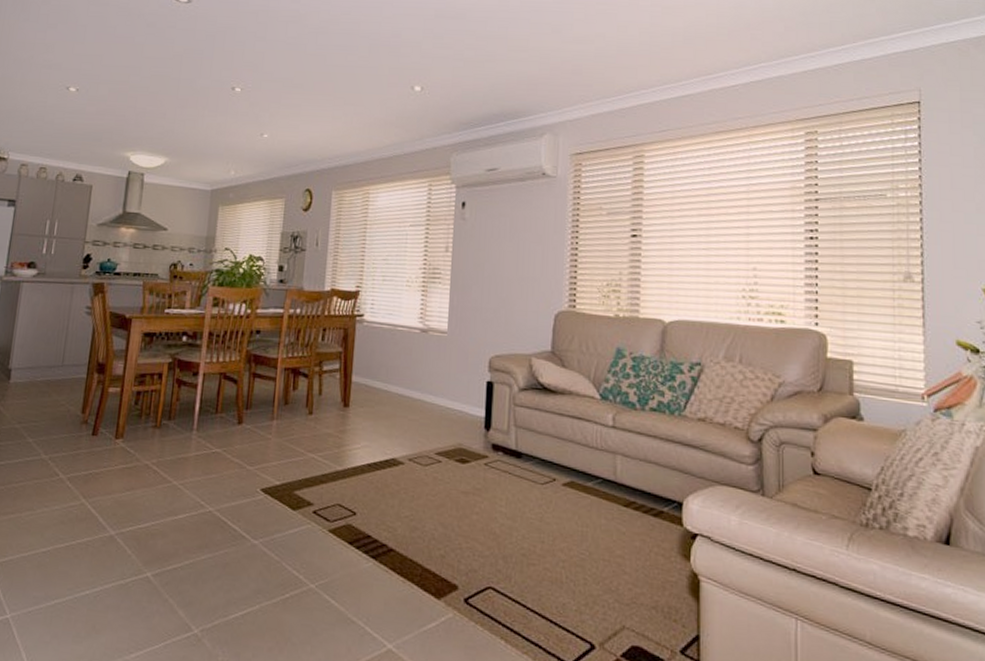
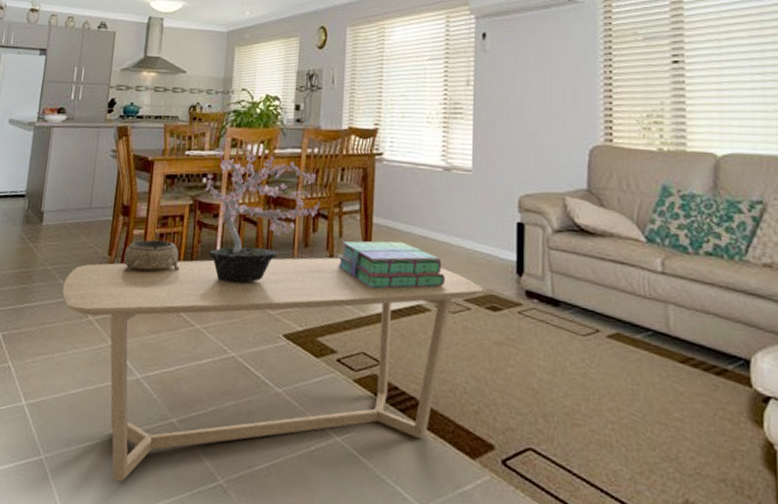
coffee table: none [31,414,454,637] -> present [62,257,483,482]
decorative bowl: none [98,397,157,431] -> present [123,239,180,273]
potted plant: none [185,308,302,440] -> present [205,150,321,283]
stack of books: none [316,398,419,444] -> present [337,240,445,289]

